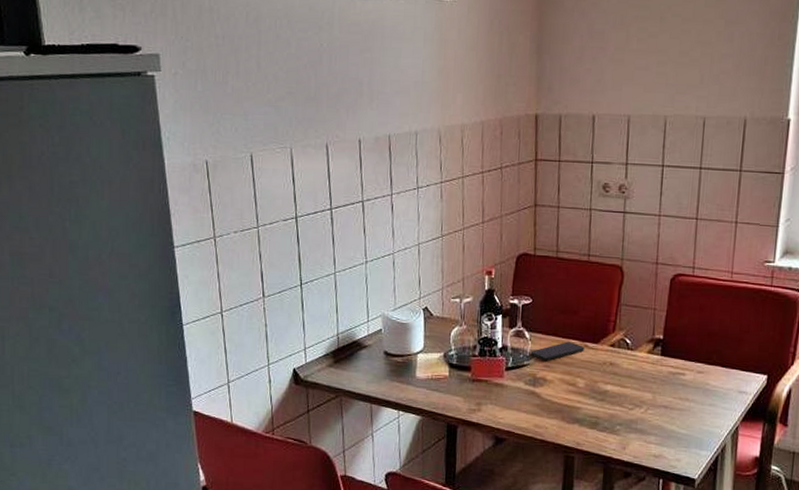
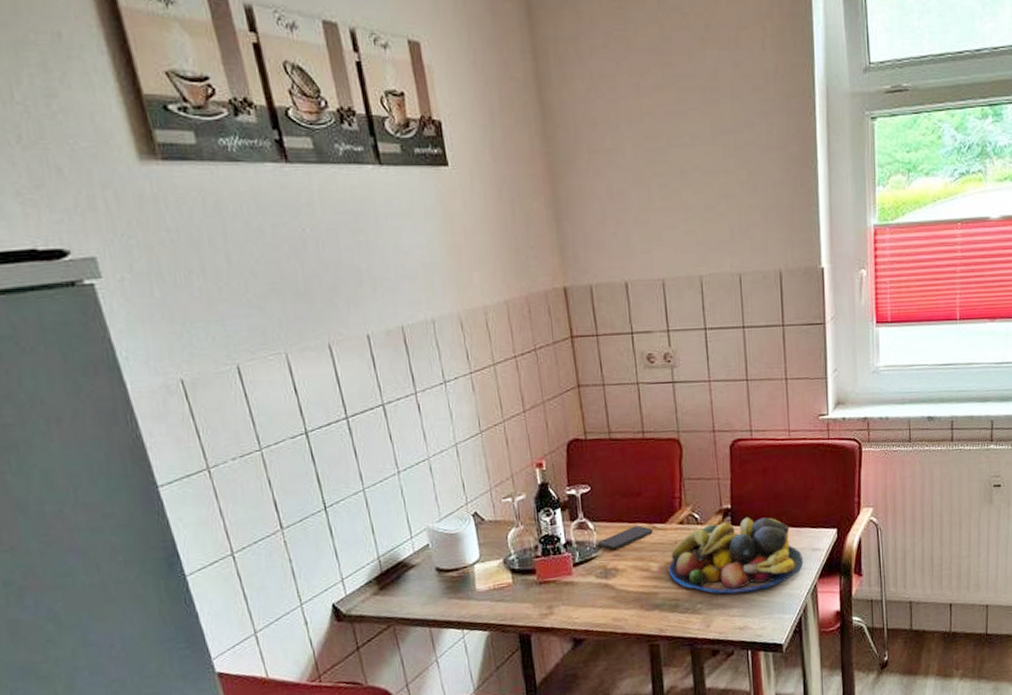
fruit bowl: none [594,349,729,423] -> present [669,516,804,594]

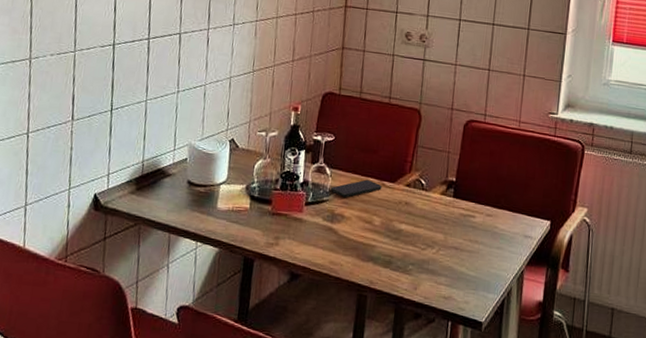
fruit bowl: present [669,516,804,594] -> none [389,192,515,265]

